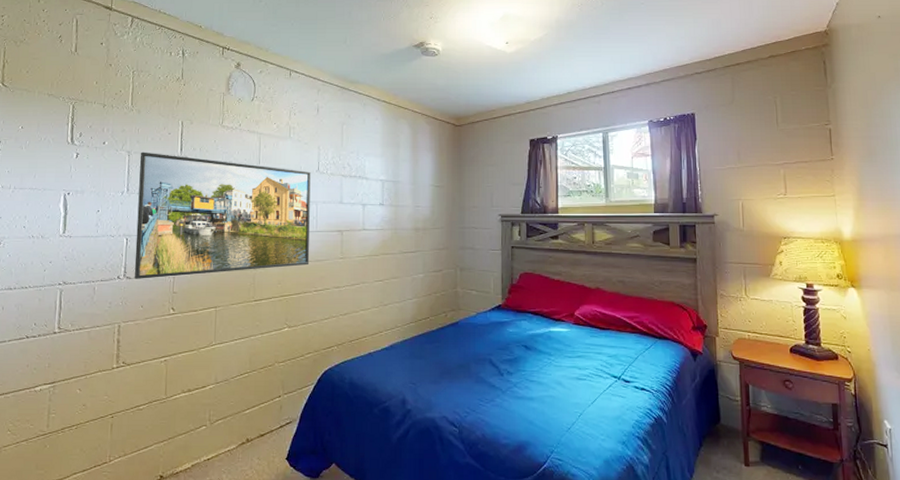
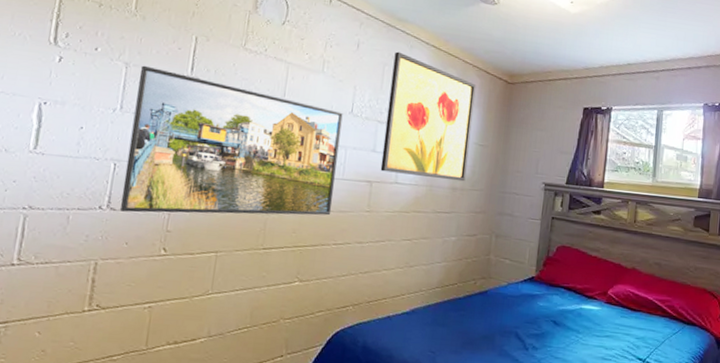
wall art: none [348,111,427,222] -> present [380,51,476,182]

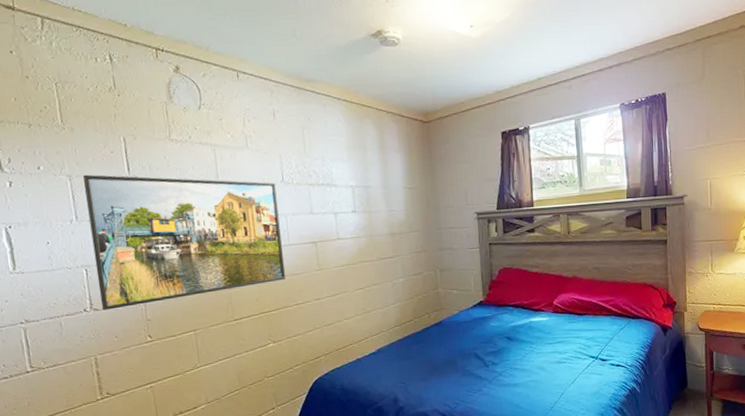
wall art: present [380,51,476,182] -> none [310,113,402,231]

